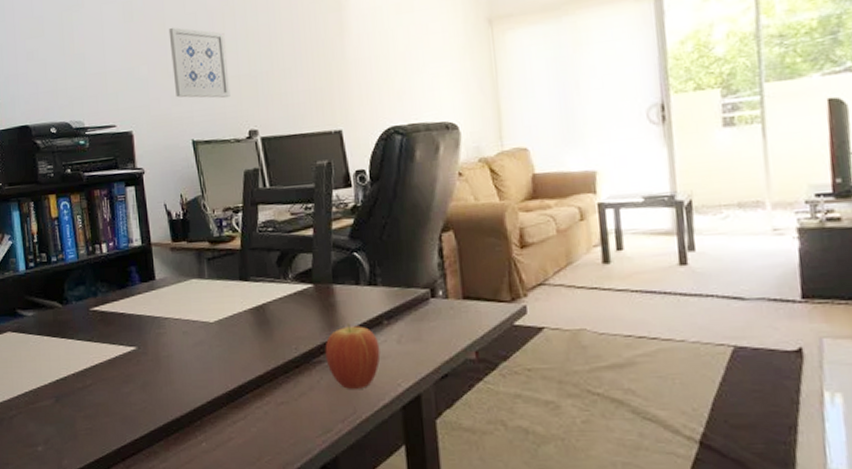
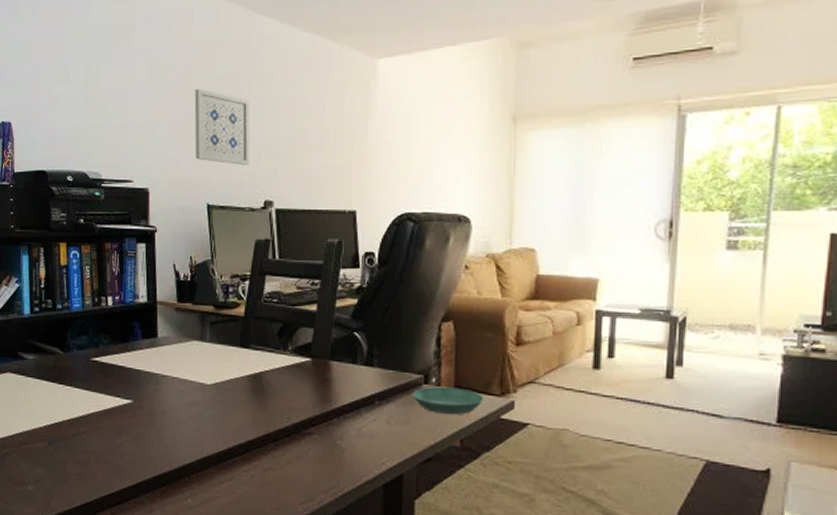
fruit: present [325,323,381,389] -> none [315,399,369,463]
saucer: none [420,298,495,327] -> present [413,386,484,415]

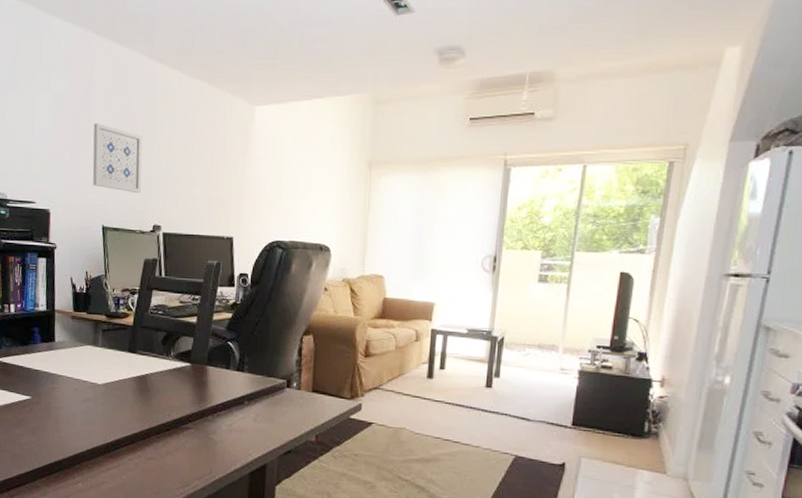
saucer: present [413,386,484,415] -> none [276,390,337,414]

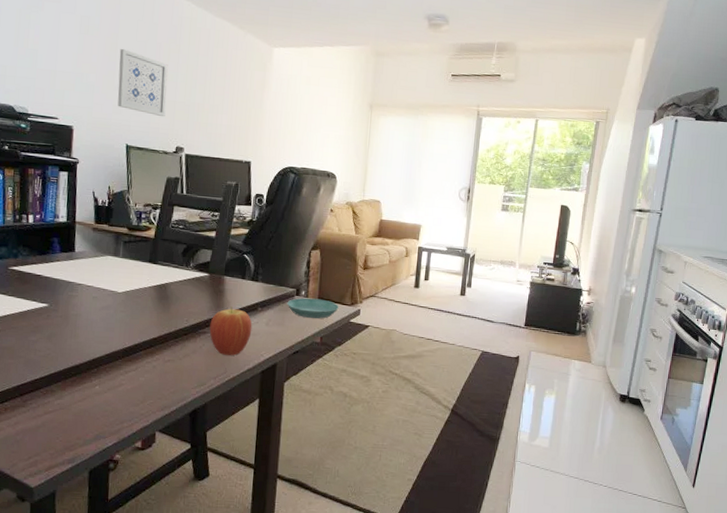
fruit: none [192,399,239,454] -> present [209,306,253,356]
saucer: none [276,390,337,414] -> present [287,298,339,319]

